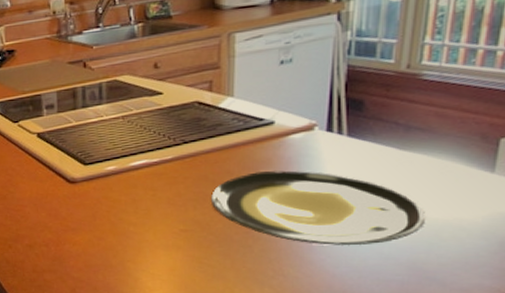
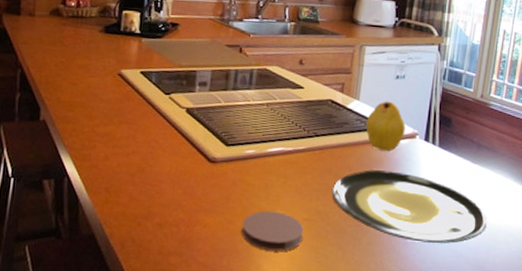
coaster: none [112,224,182,264] -> present [241,210,304,251]
fruit: none [245,92,298,150] -> present [366,101,406,151]

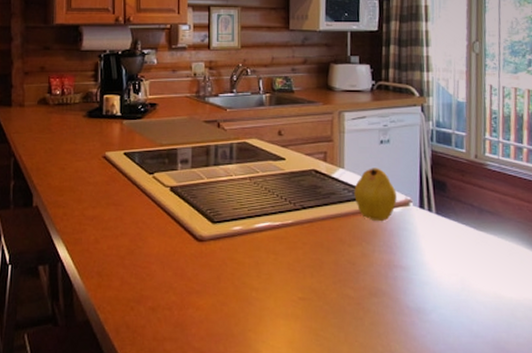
coaster: present [241,210,304,251] -> none [235,290,300,334]
plate: present [331,170,487,244] -> none [325,242,502,322]

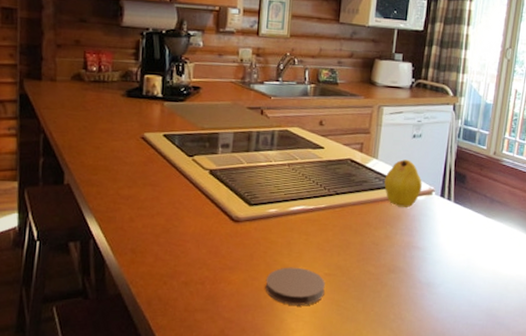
coaster: none [235,290,300,334] -> present [265,267,325,305]

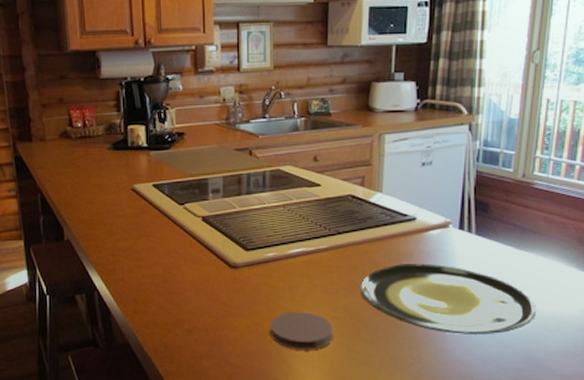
plate: none [351,226,499,294] -> present [359,264,536,335]
fruit: present [384,159,422,207] -> none [392,191,436,243]

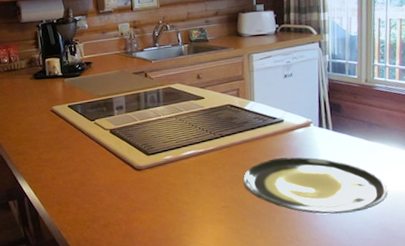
coaster: present [269,311,333,350] -> none [171,203,224,236]

